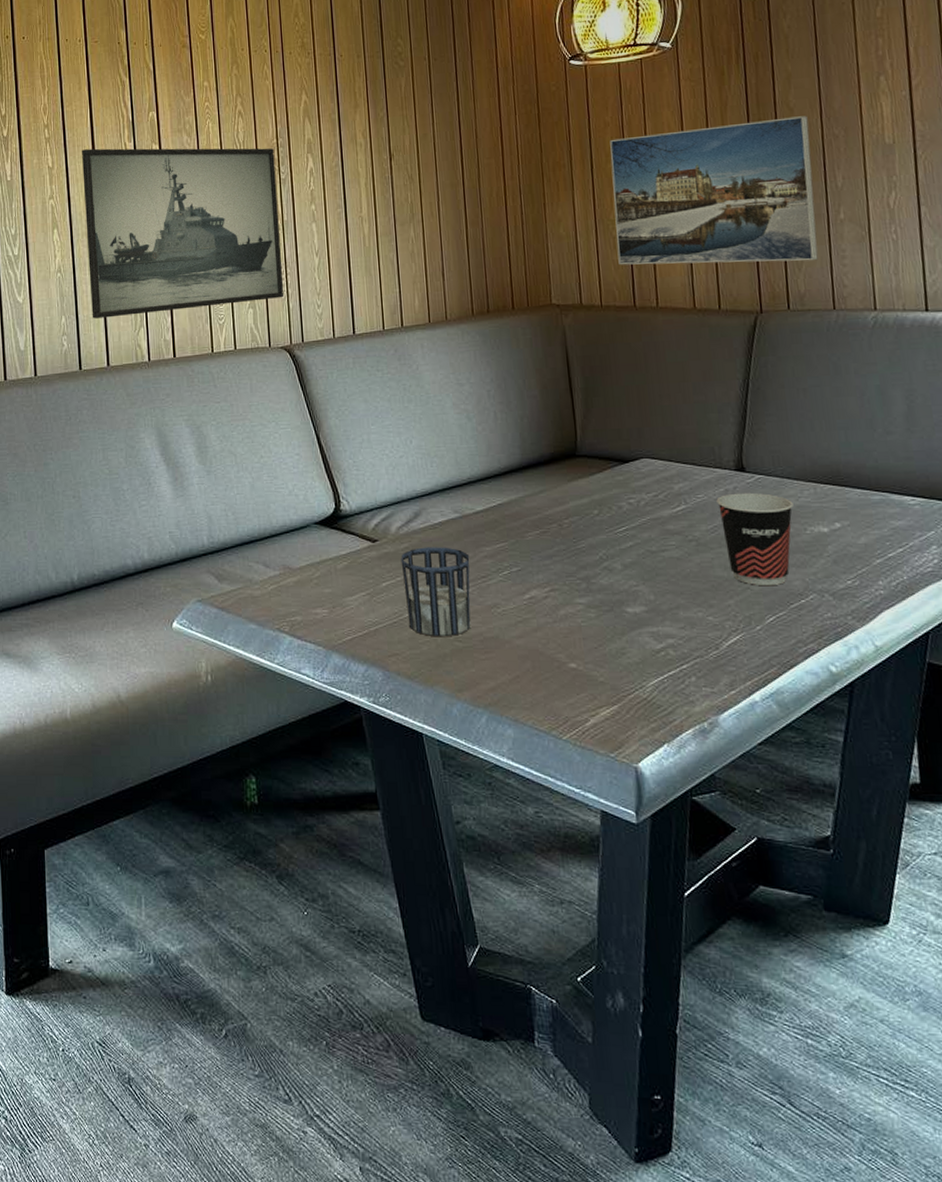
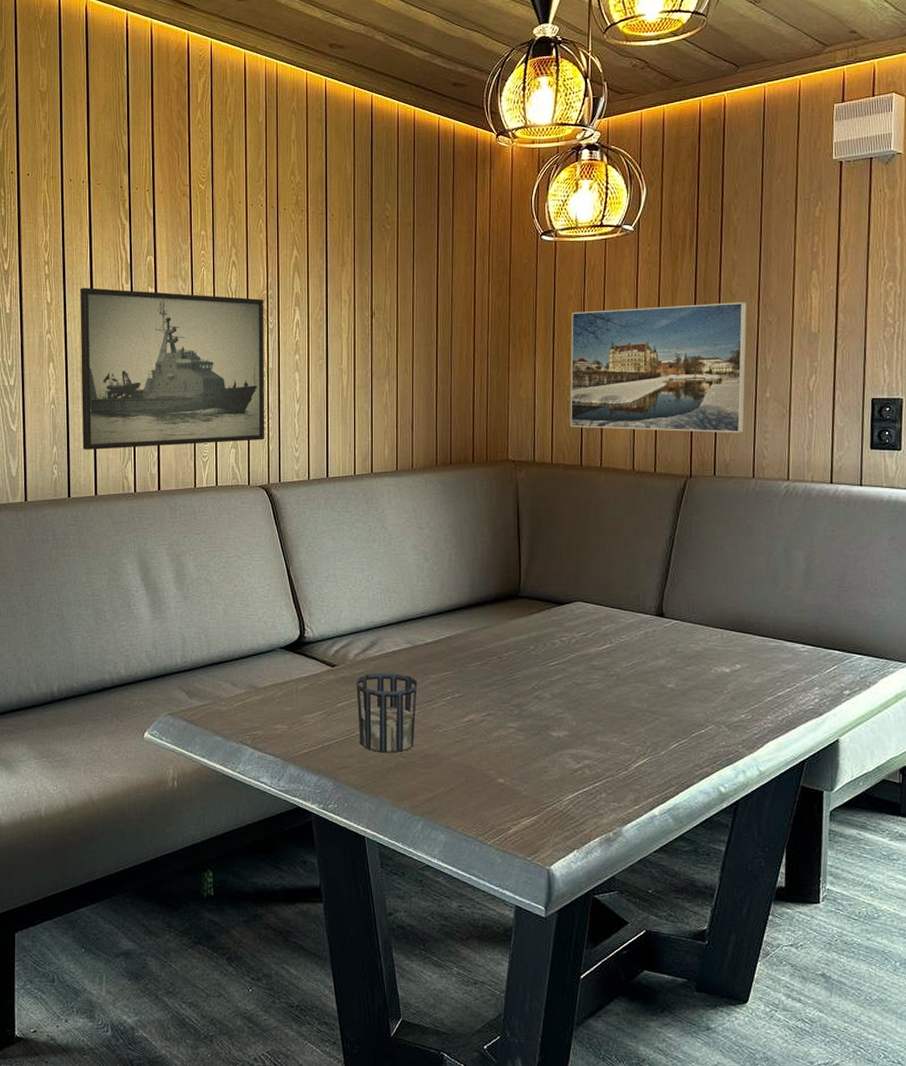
cup: present [716,492,793,585] -> none [637,635,702,716]

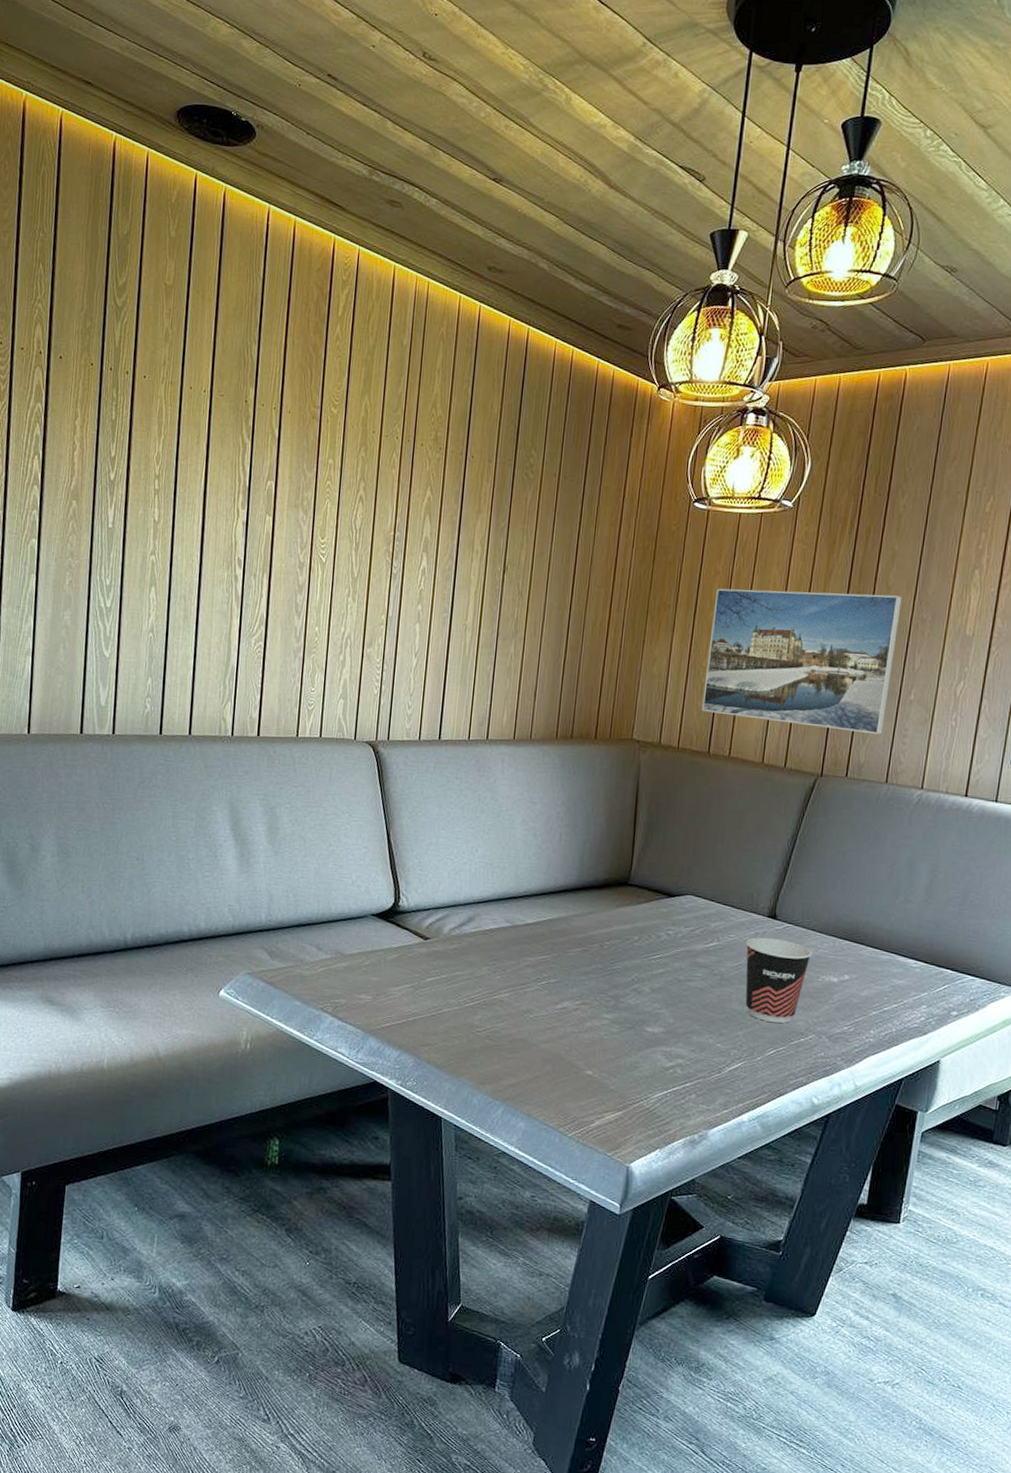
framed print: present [80,288,265,450] -> none [179,508,390,693]
cup: present [356,673,418,753] -> none [445,950,513,1035]
cup: none [637,635,702,716] -> present [745,937,812,1023]

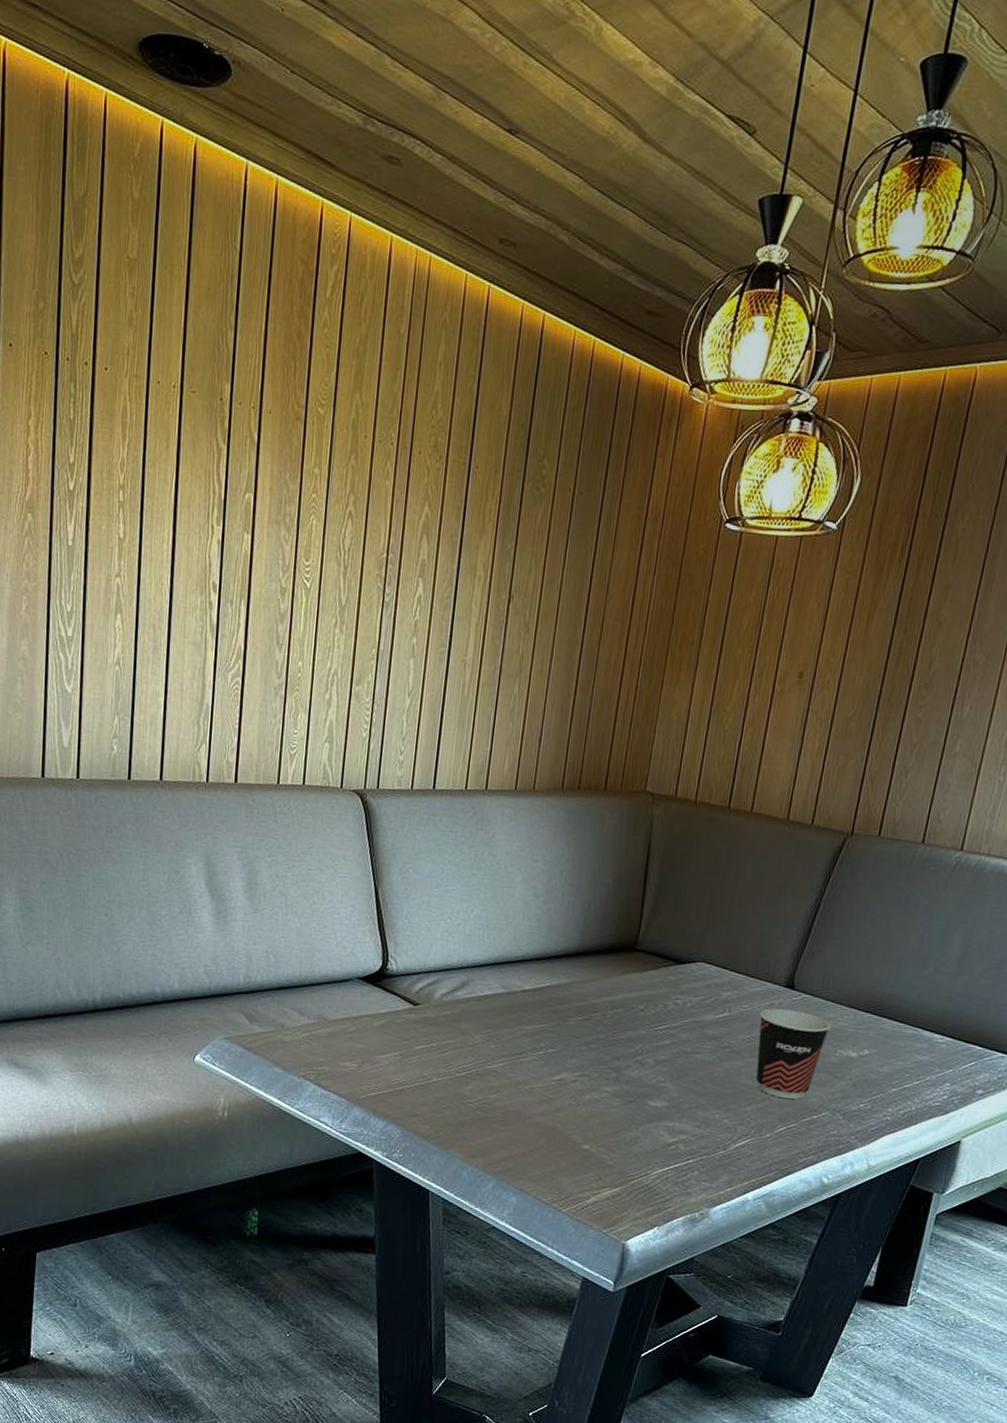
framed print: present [702,588,902,735] -> none [723,622,954,790]

